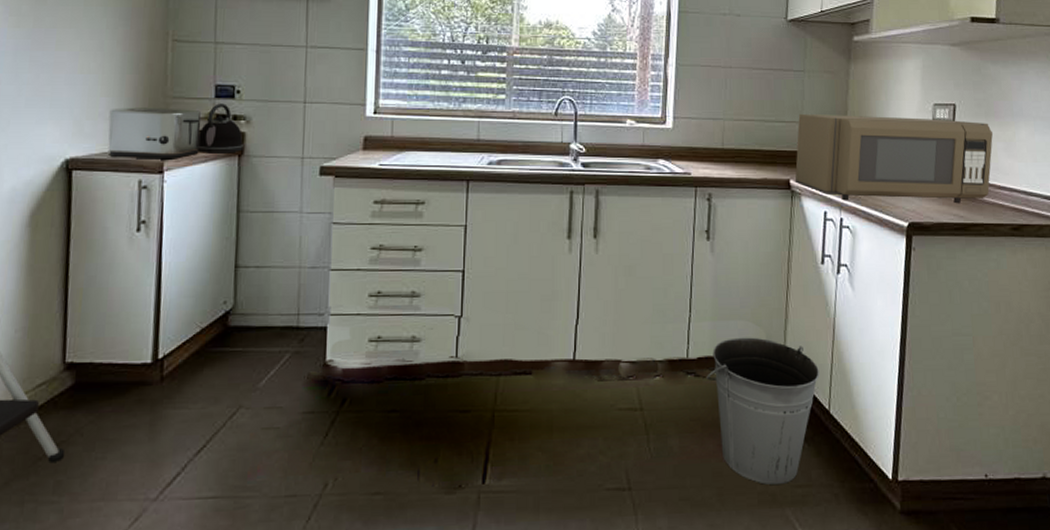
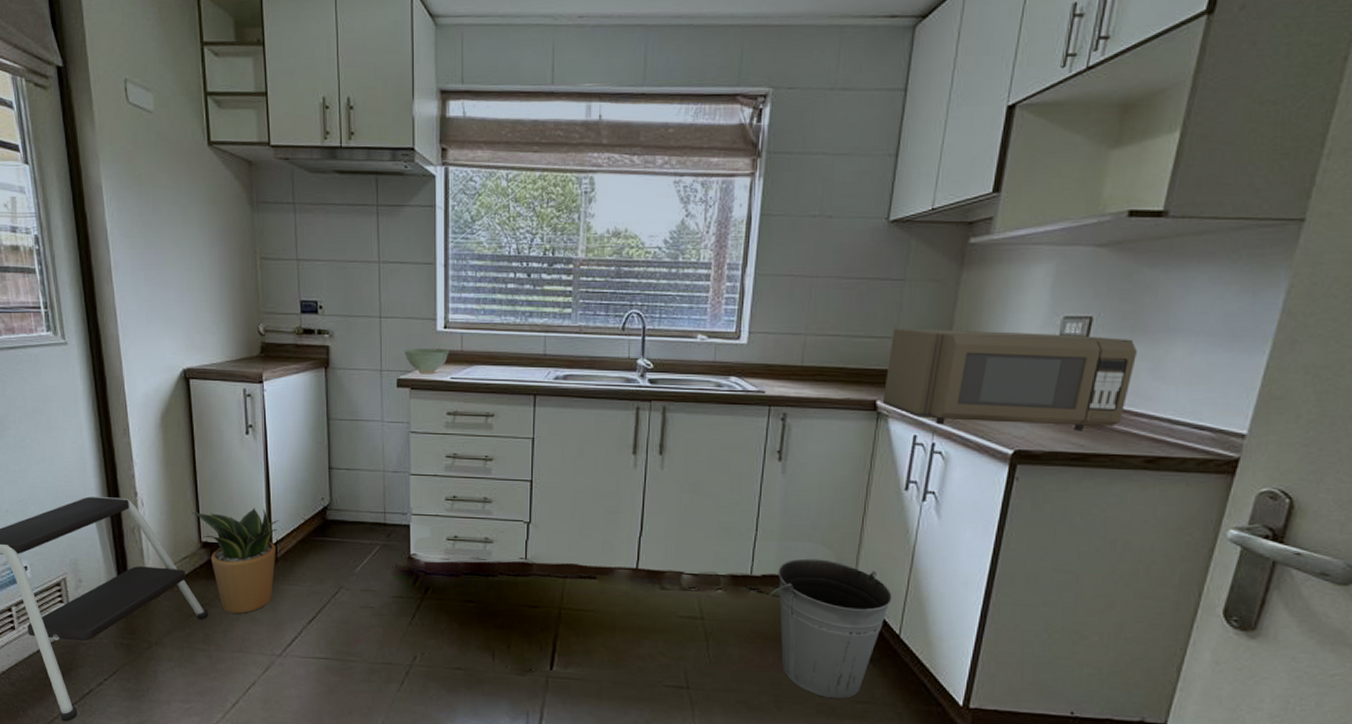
potted plant: none [55,317,170,451] -> present [191,508,280,614]
toaster: present [107,107,201,161] -> none [214,322,291,372]
kettle: present [198,103,244,154] -> none [290,318,329,366]
bowl: none [329,135,379,162] -> present [404,349,449,375]

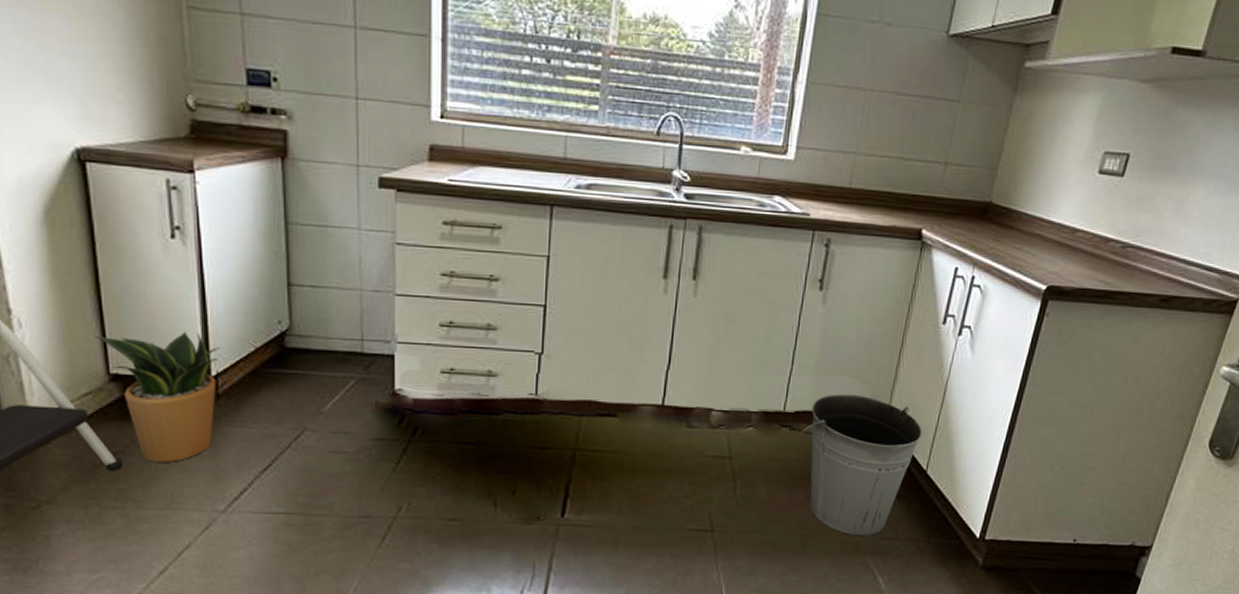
bowl: present [404,349,449,375] -> none [388,140,447,174]
microwave: present [882,328,1137,432] -> none [927,152,1165,269]

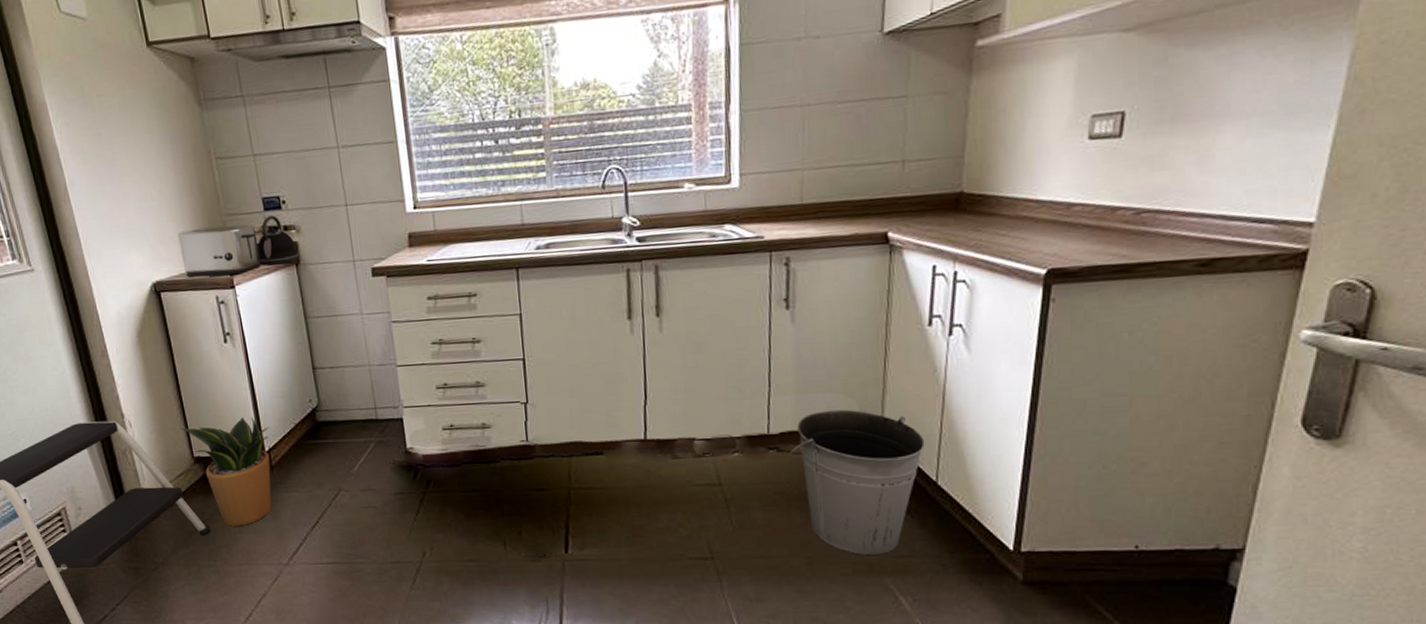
toaster: none [120,89,234,159] -> present [177,224,261,278]
kettle: none [232,92,286,155] -> present [257,215,299,266]

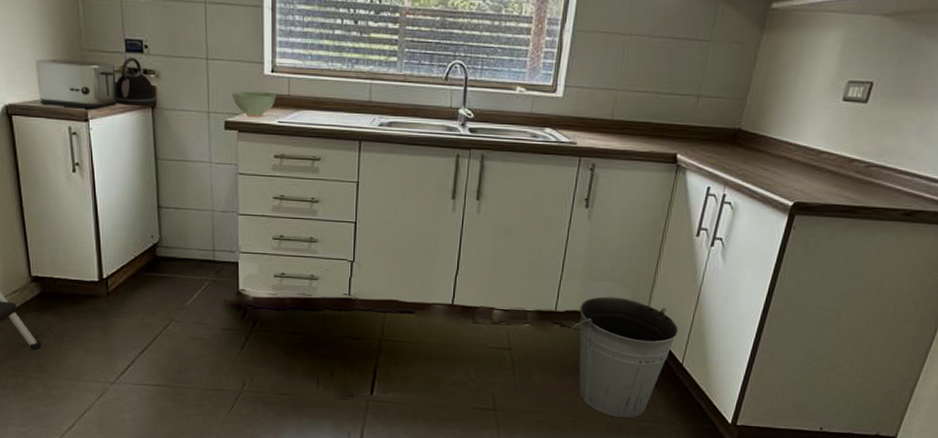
potted plant: present [180,417,272,526] -> none [19,244,110,344]
bowl: none [375,230,423,260] -> present [232,91,277,118]

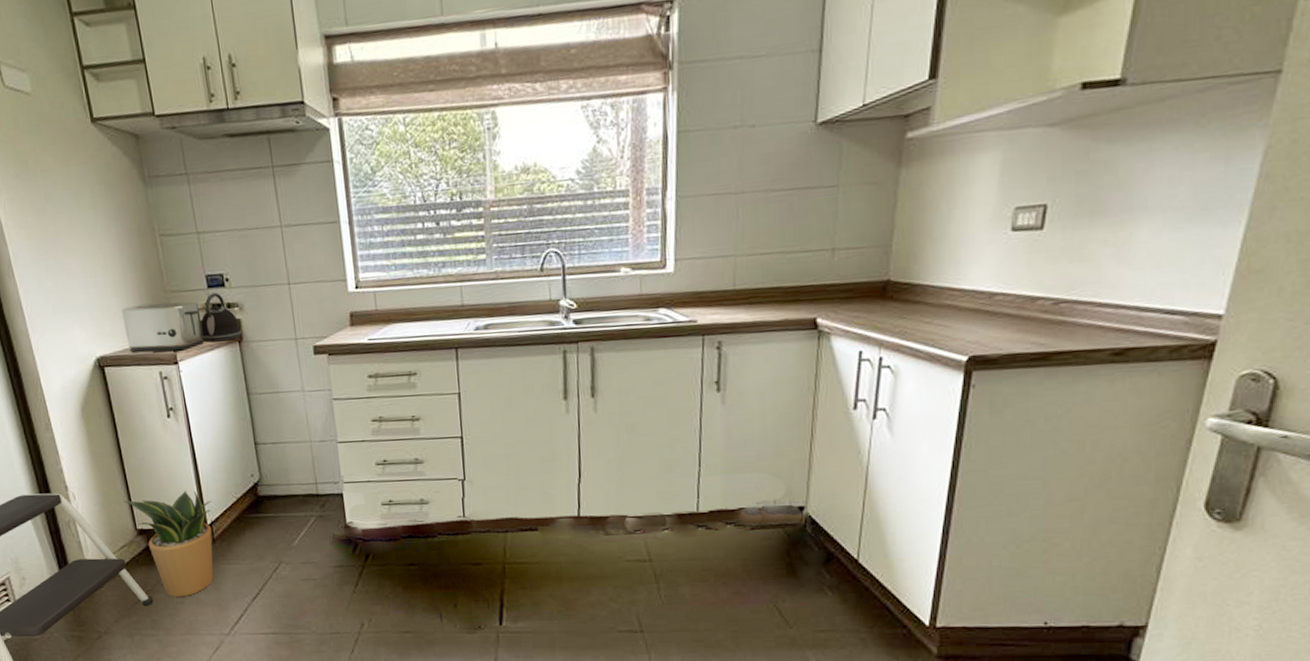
potted plant: none [19,244,110,344] -> present [123,490,214,597]
bowl: present [232,91,277,118] -> none [317,310,364,339]
bucket: present [571,296,679,418] -> none [719,489,847,629]

